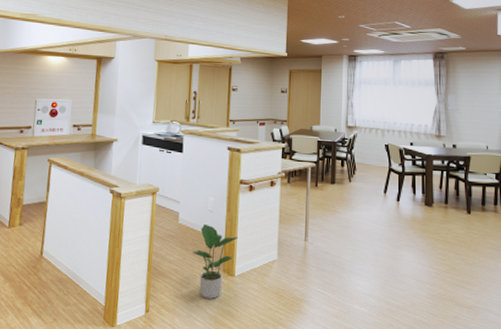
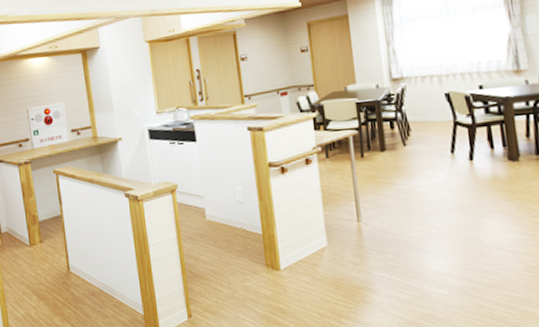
potted plant: present [193,223,239,299] -> none [228,216,278,297]

